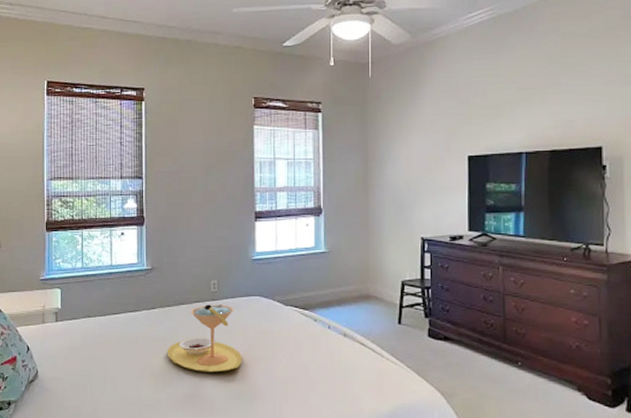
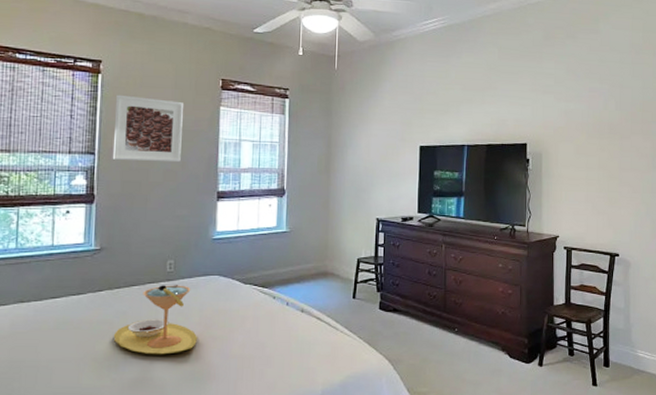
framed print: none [158,120,219,183] -> present [112,94,183,161]

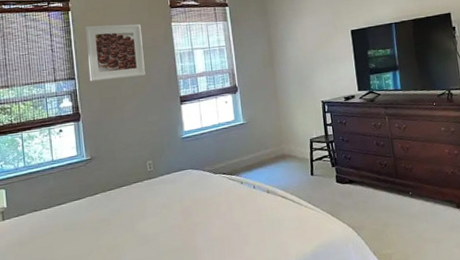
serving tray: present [113,285,197,355] -> none [112,181,182,245]

